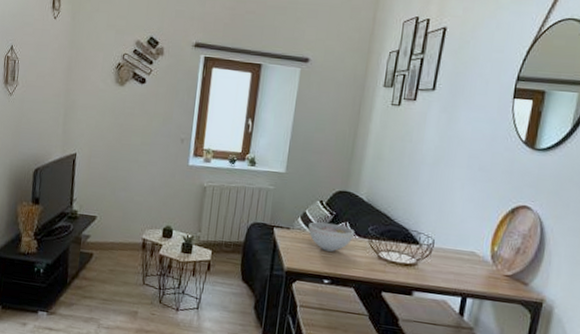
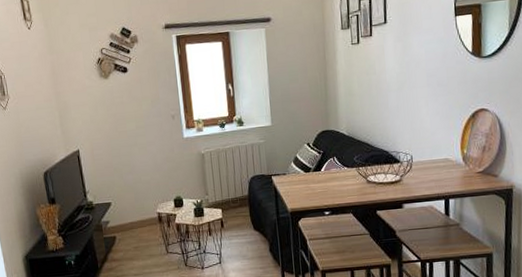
bowl: present [308,222,354,252] -> none [301,161,343,187]

